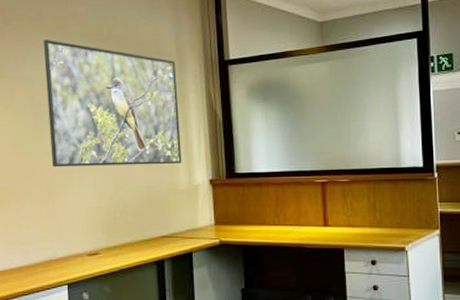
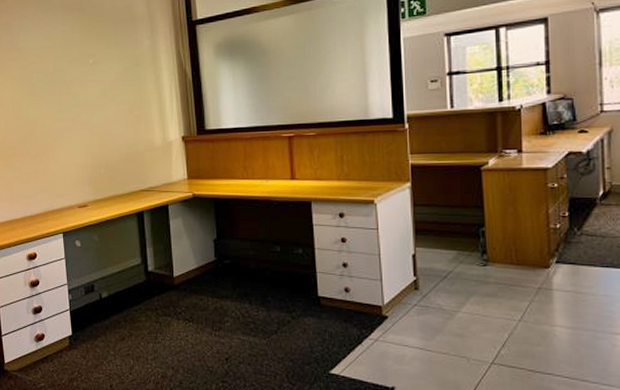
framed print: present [43,40,182,168] -> none [33,12,156,129]

